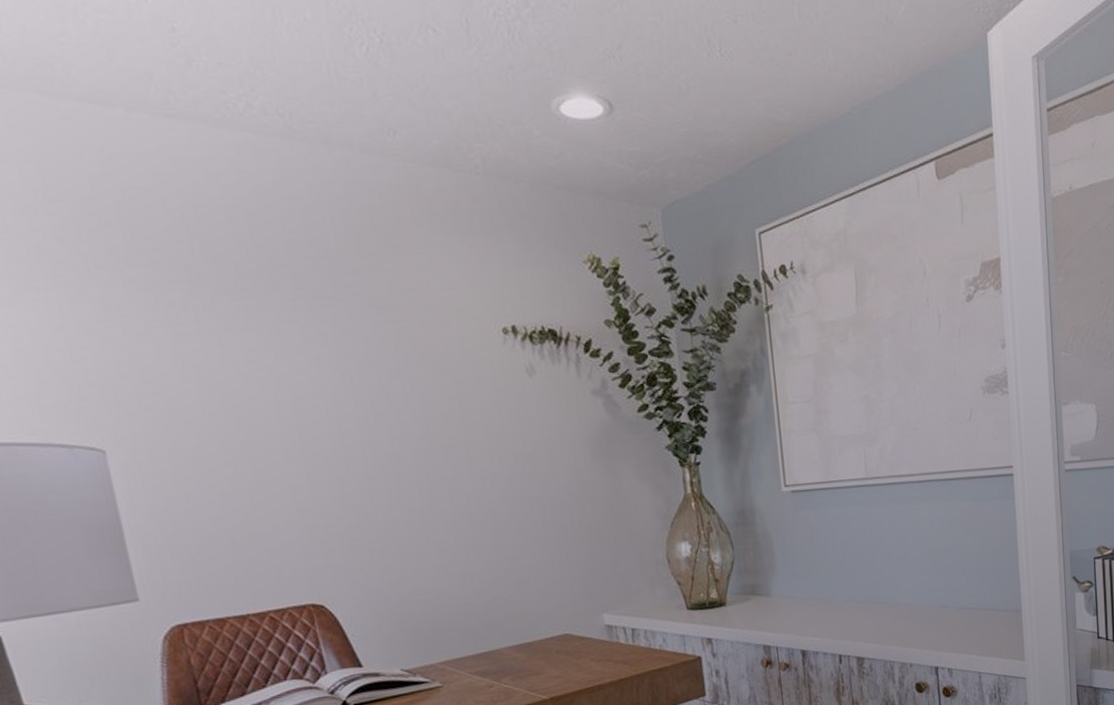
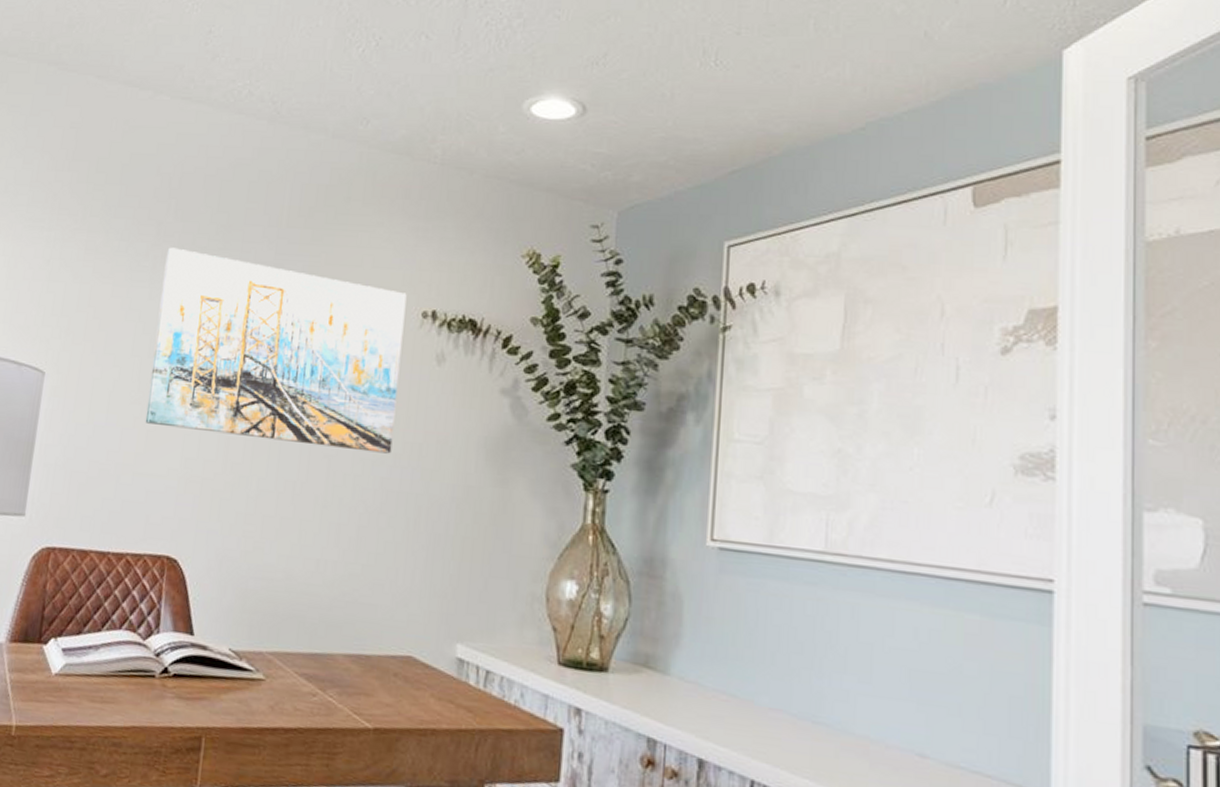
wall art: none [207,293,506,483] -> present [145,247,407,454]

